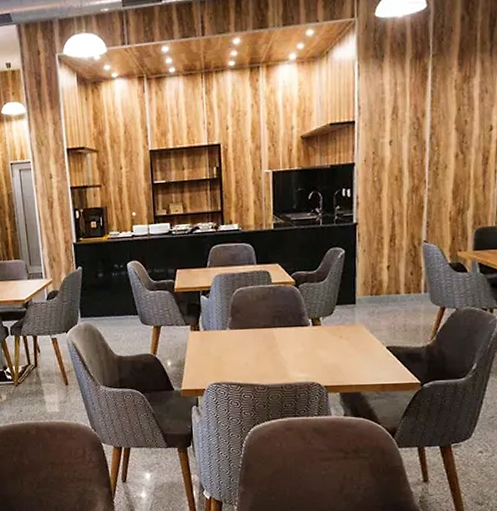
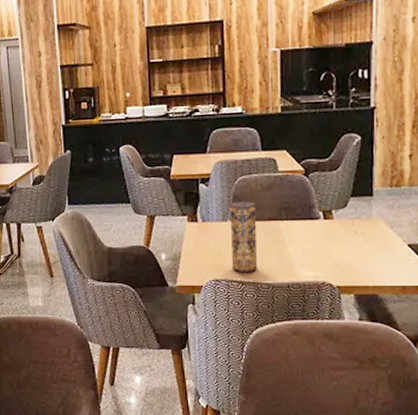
vase: none [229,310,255,376] -> present [230,201,258,273]

